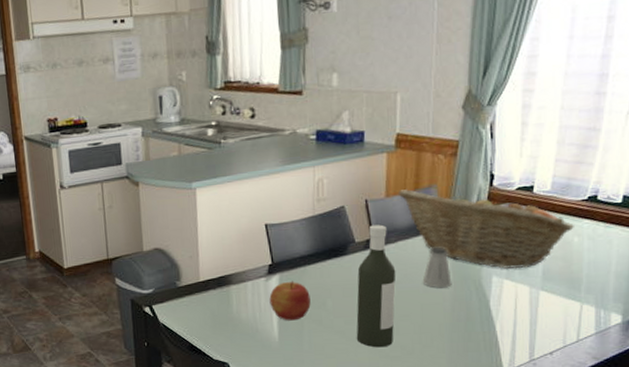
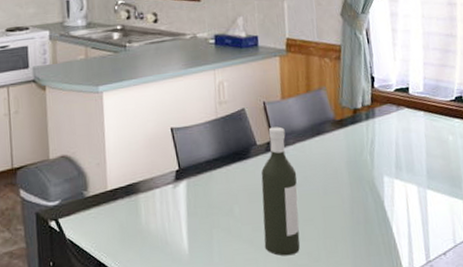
apple: present [269,281,311,321] -> none [177,187,219,231]
fruit basket: present [399,189,574,269] -> none [293,91,448,169]
saltshaker: present [422,246,452,288] -> none [321,147,349,190]

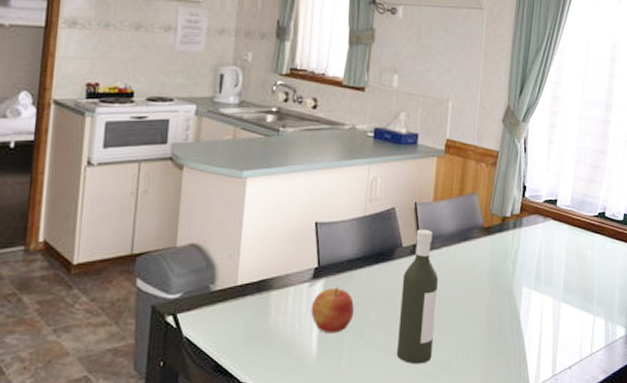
apple: none [177,187,219,231] -> present [311,287,354,334]

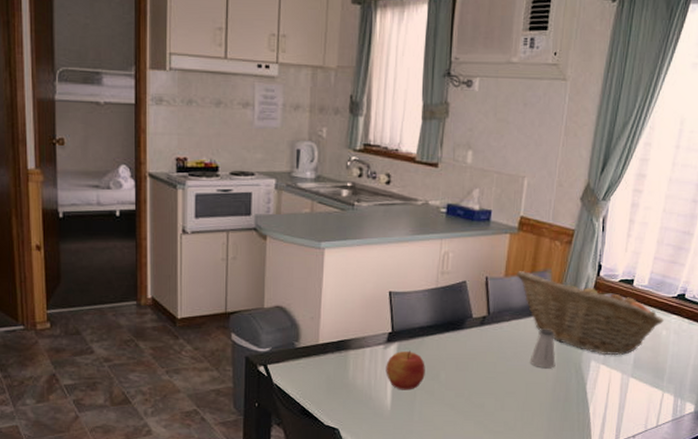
bottle: present [396,229,439,364] -> none [464,302,507,422]
fruit basket: none [445,195,588,280] -> present [517,271,664,356]
saltshaker: none [462,255,488,299] -> present [529,329,556,369]

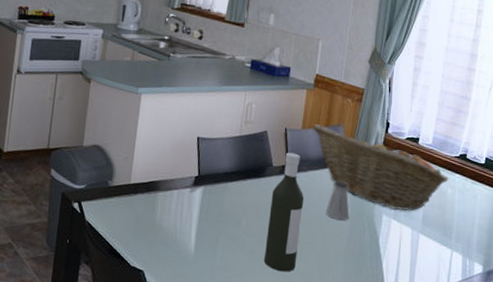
apple: present [386,350,425,390] -> none [191,195,228,235]
bottle: none [464,302,507,422] -> present [263,152,304,272]

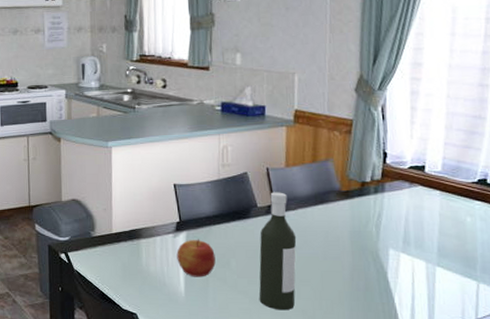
apple: none [191,195,228,235] -> present [176,239,216,277]
fruit basket: present [313,124,448,211] -> none [298,161,466,244]
saltshaker: present [325,180,350,221] -> none [321,217,350,257]

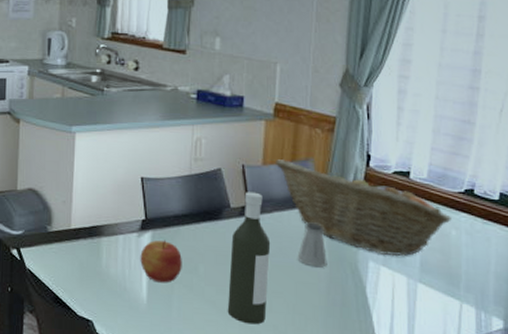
fruit basket: none [298,161,466,244] -> present [276,159,451,257]
saltshaker: none [321,217,350,257] -> present [297,222,328,268]

